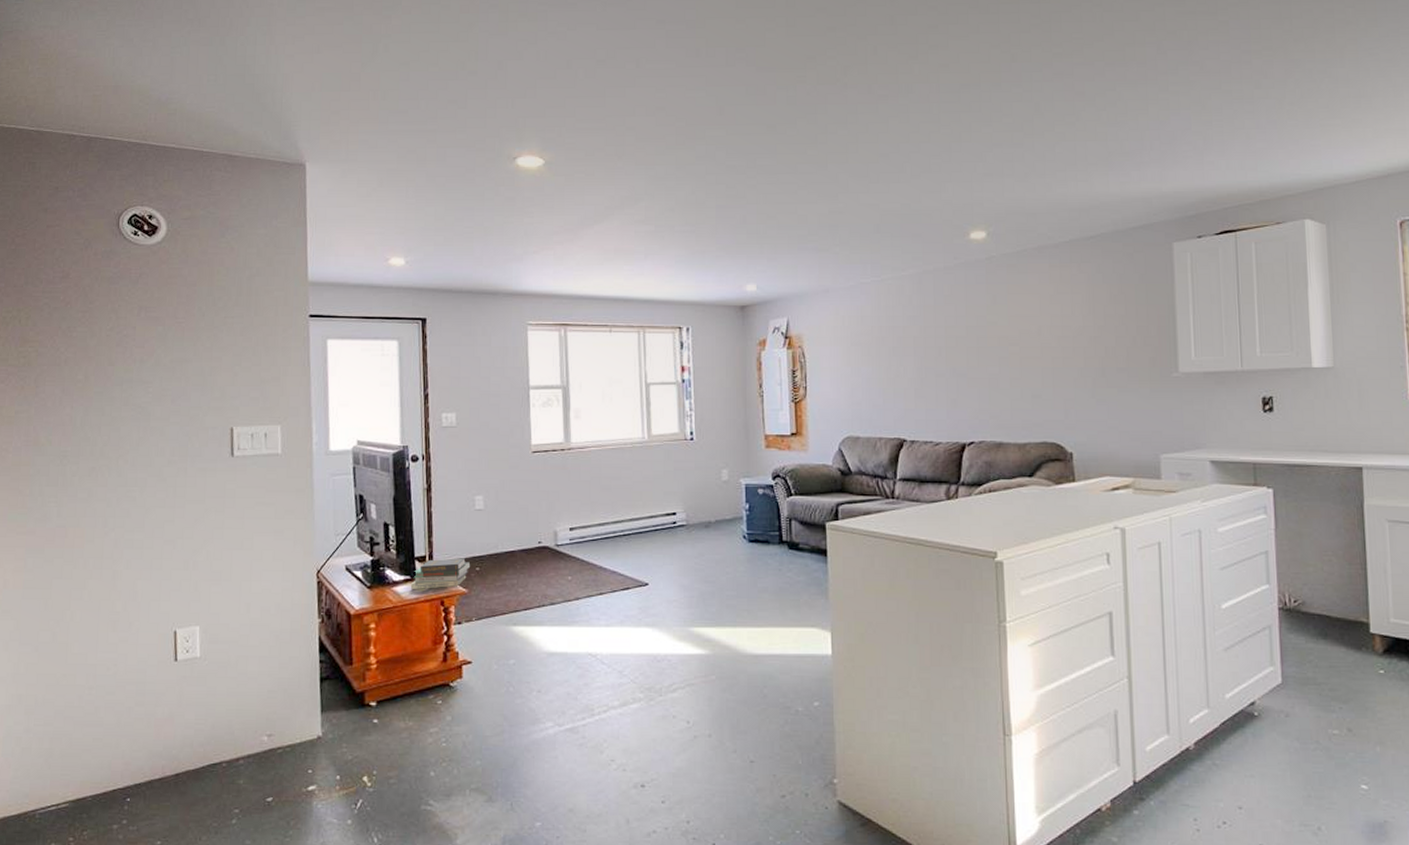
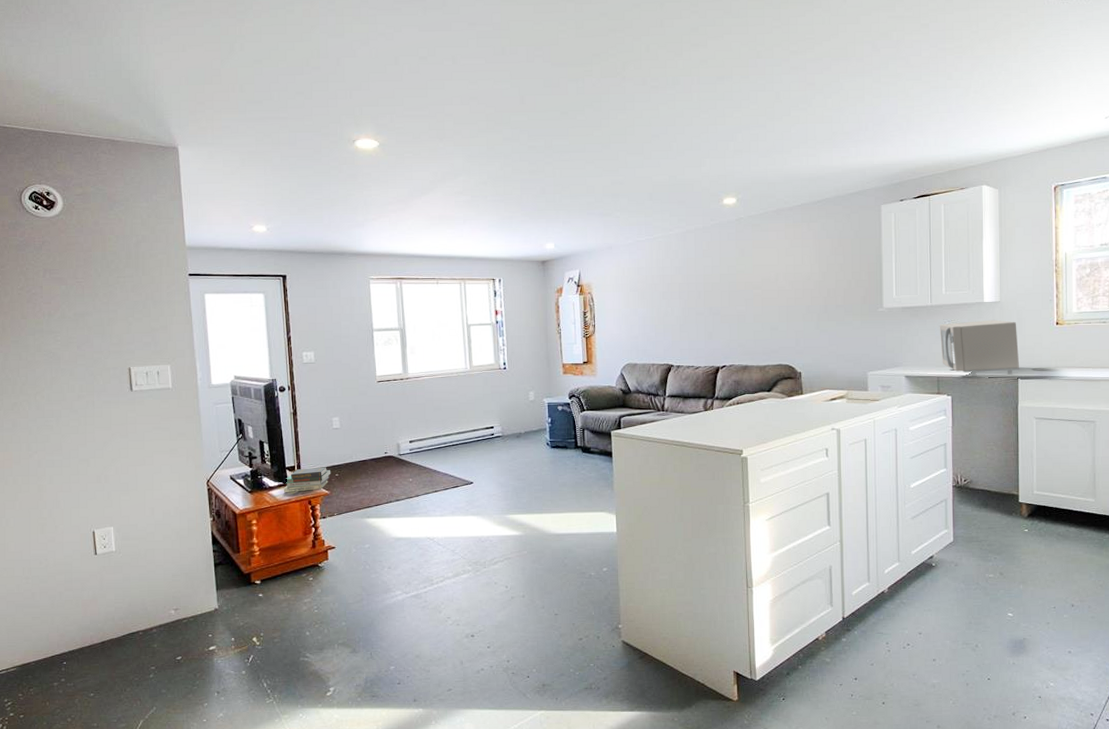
microwave: none [1253,390,1364,464] -> present [939,319,1020,376]

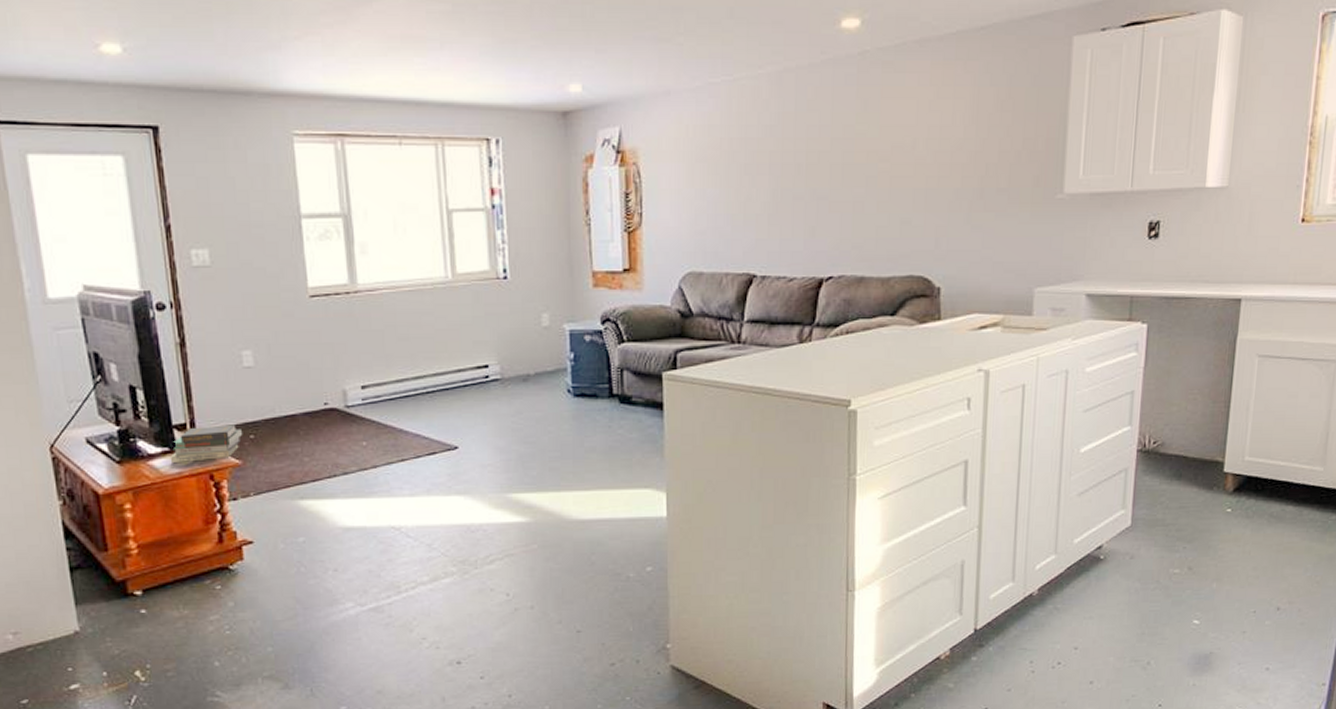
microwave: present [939,319,1020,376] -> none [1139,213,1248,296]

